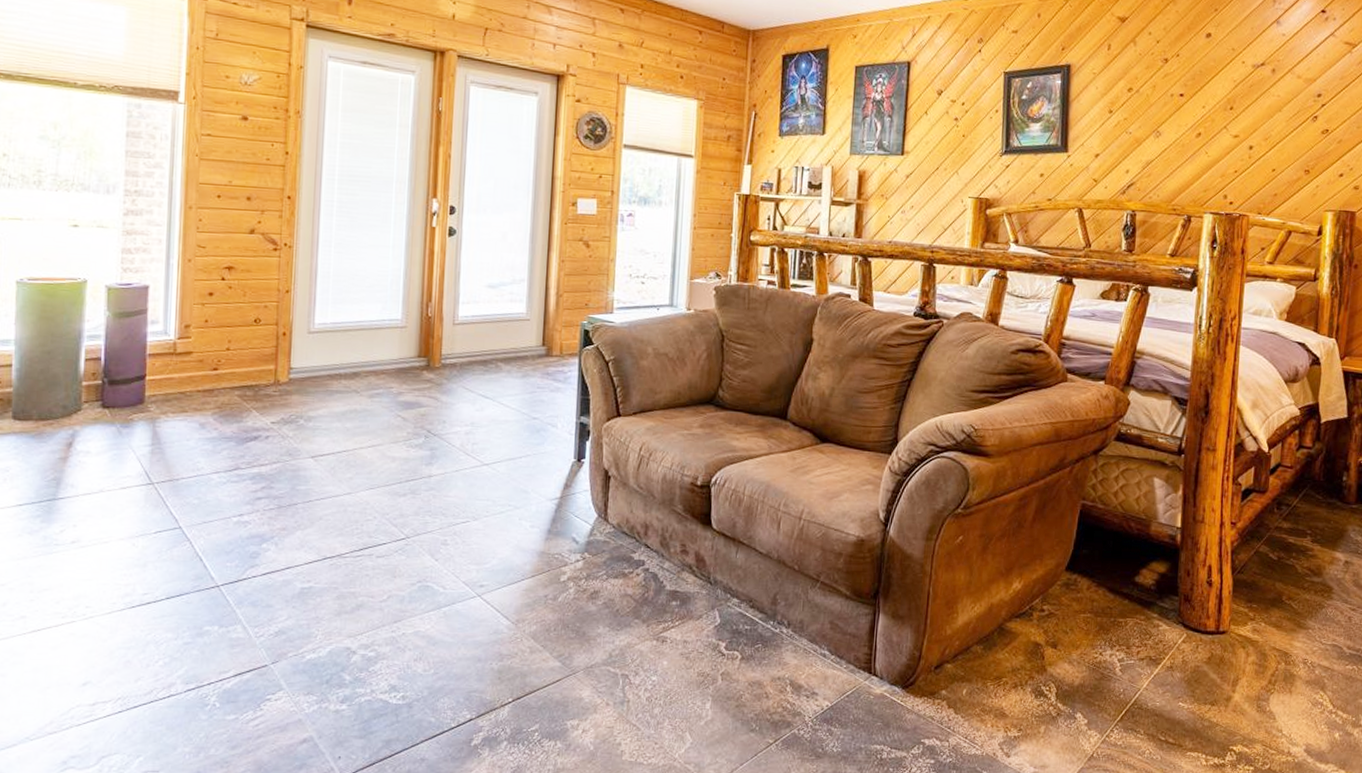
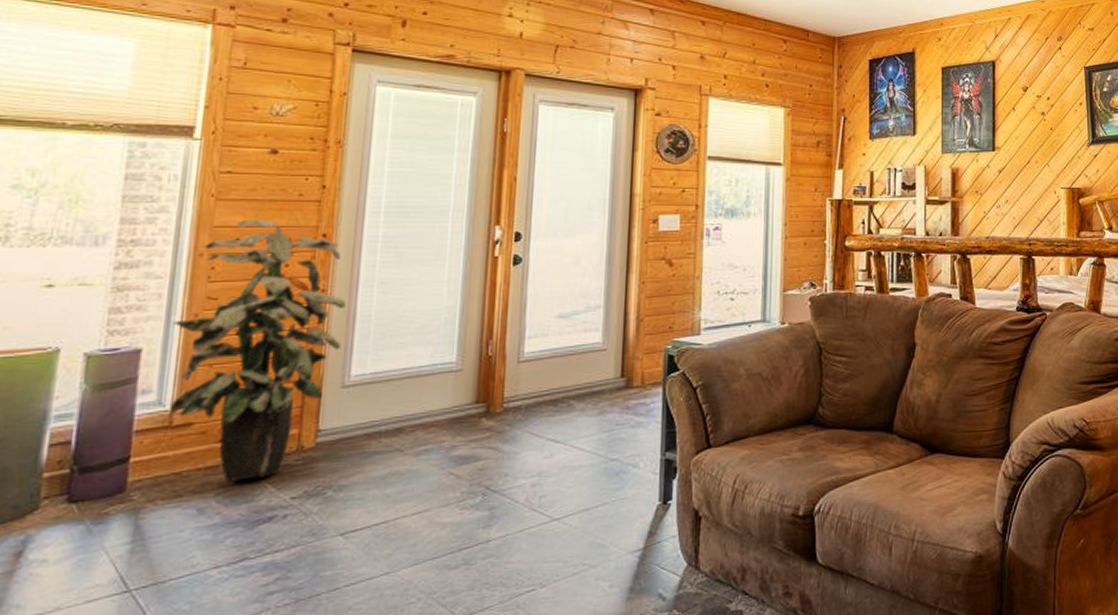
indoor plant: none [172,179,309,404] -> present [169,220,346,482]

